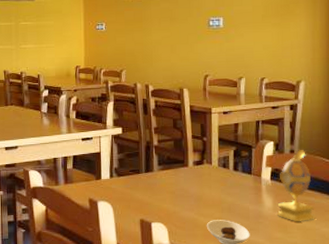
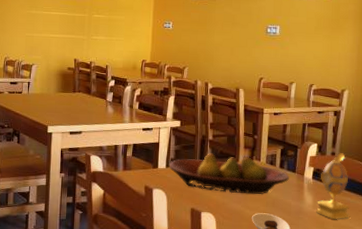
fruit bowl: none [113,159,245,201] -> present [169,153,289,195]

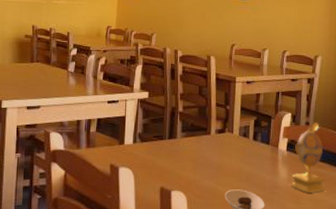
fruit bowl: present [169,153,289,195] -> none [136,126,263,170]

